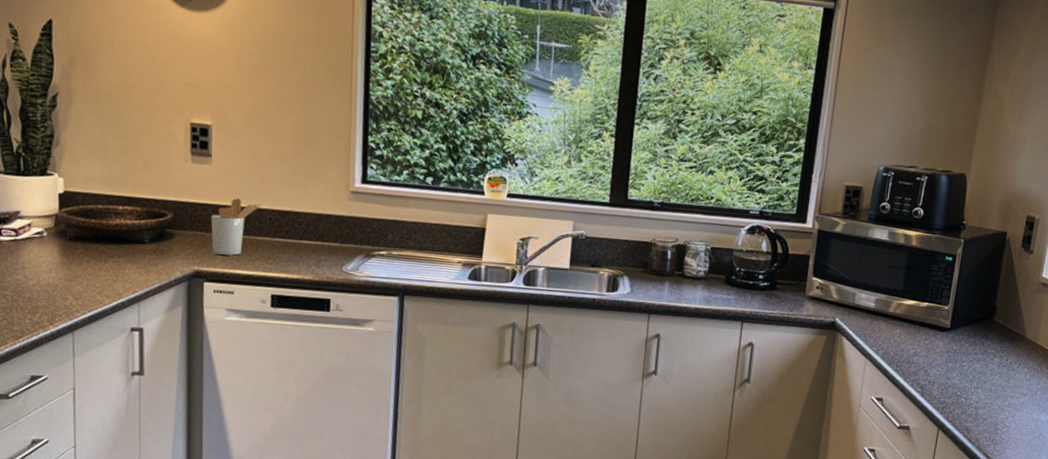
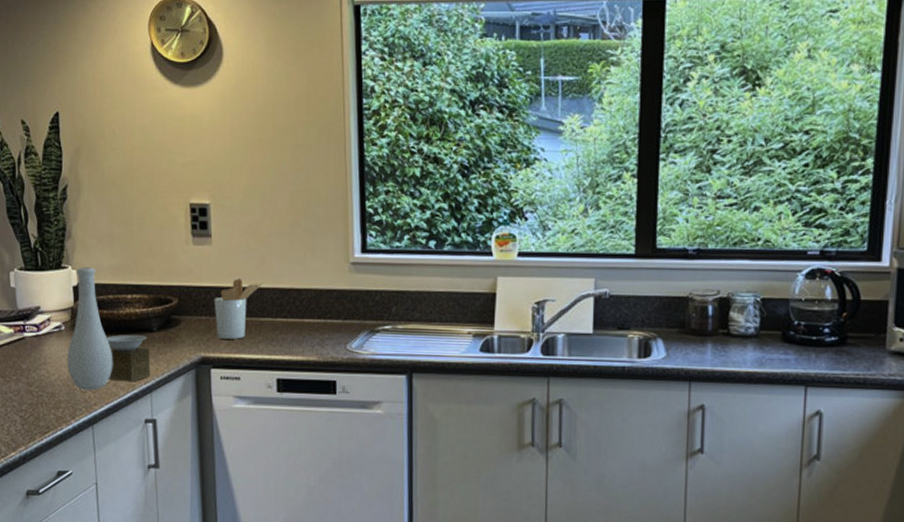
vase: none [47,175,140,298] -> present [66,267,151,391]

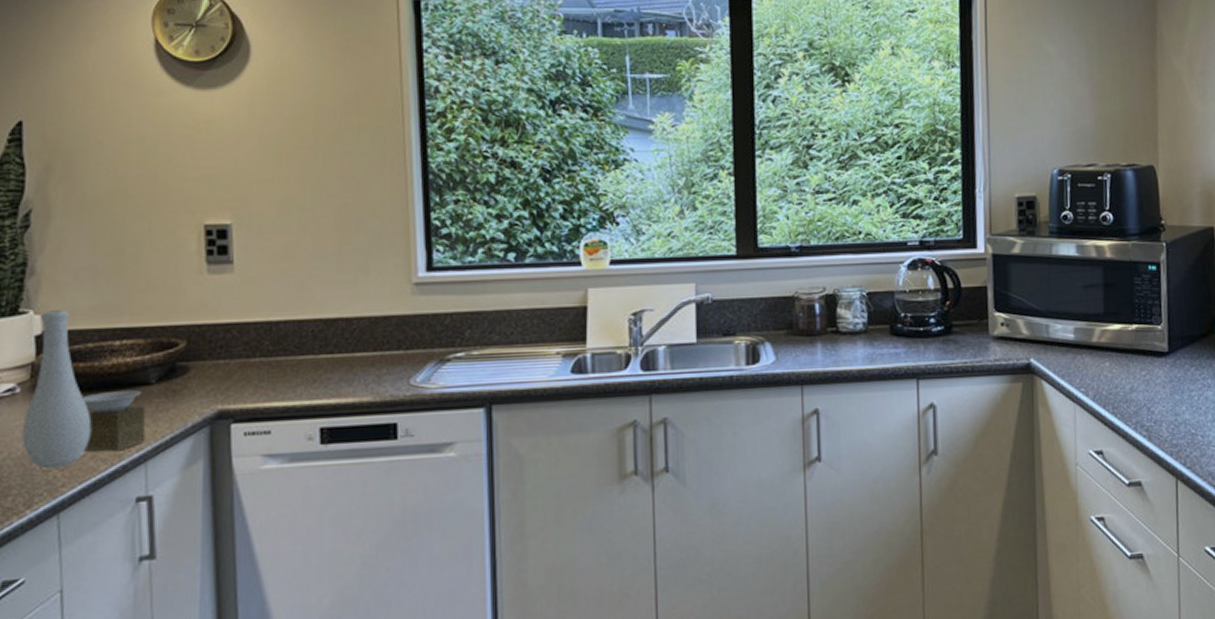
utensil holder: present [214,278,263,339] -> none [236,311,302,386]

